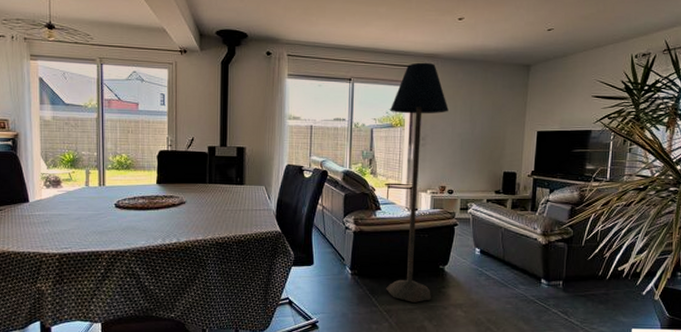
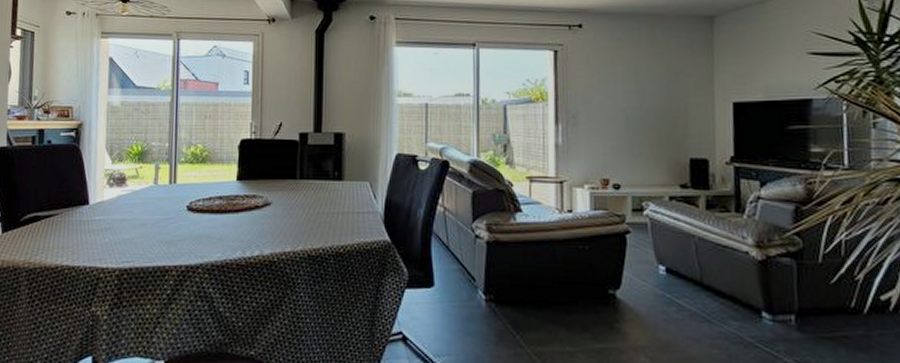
floor lamp: present [386,62,449,302] -> none [528,19,606,343]

